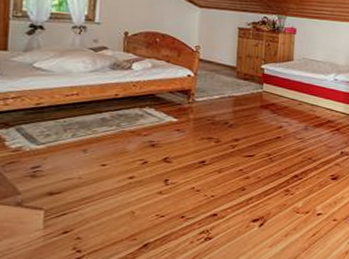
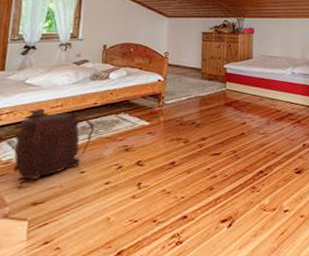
backpack: none [23,95,116,170] -> present [13,108,94,181]

